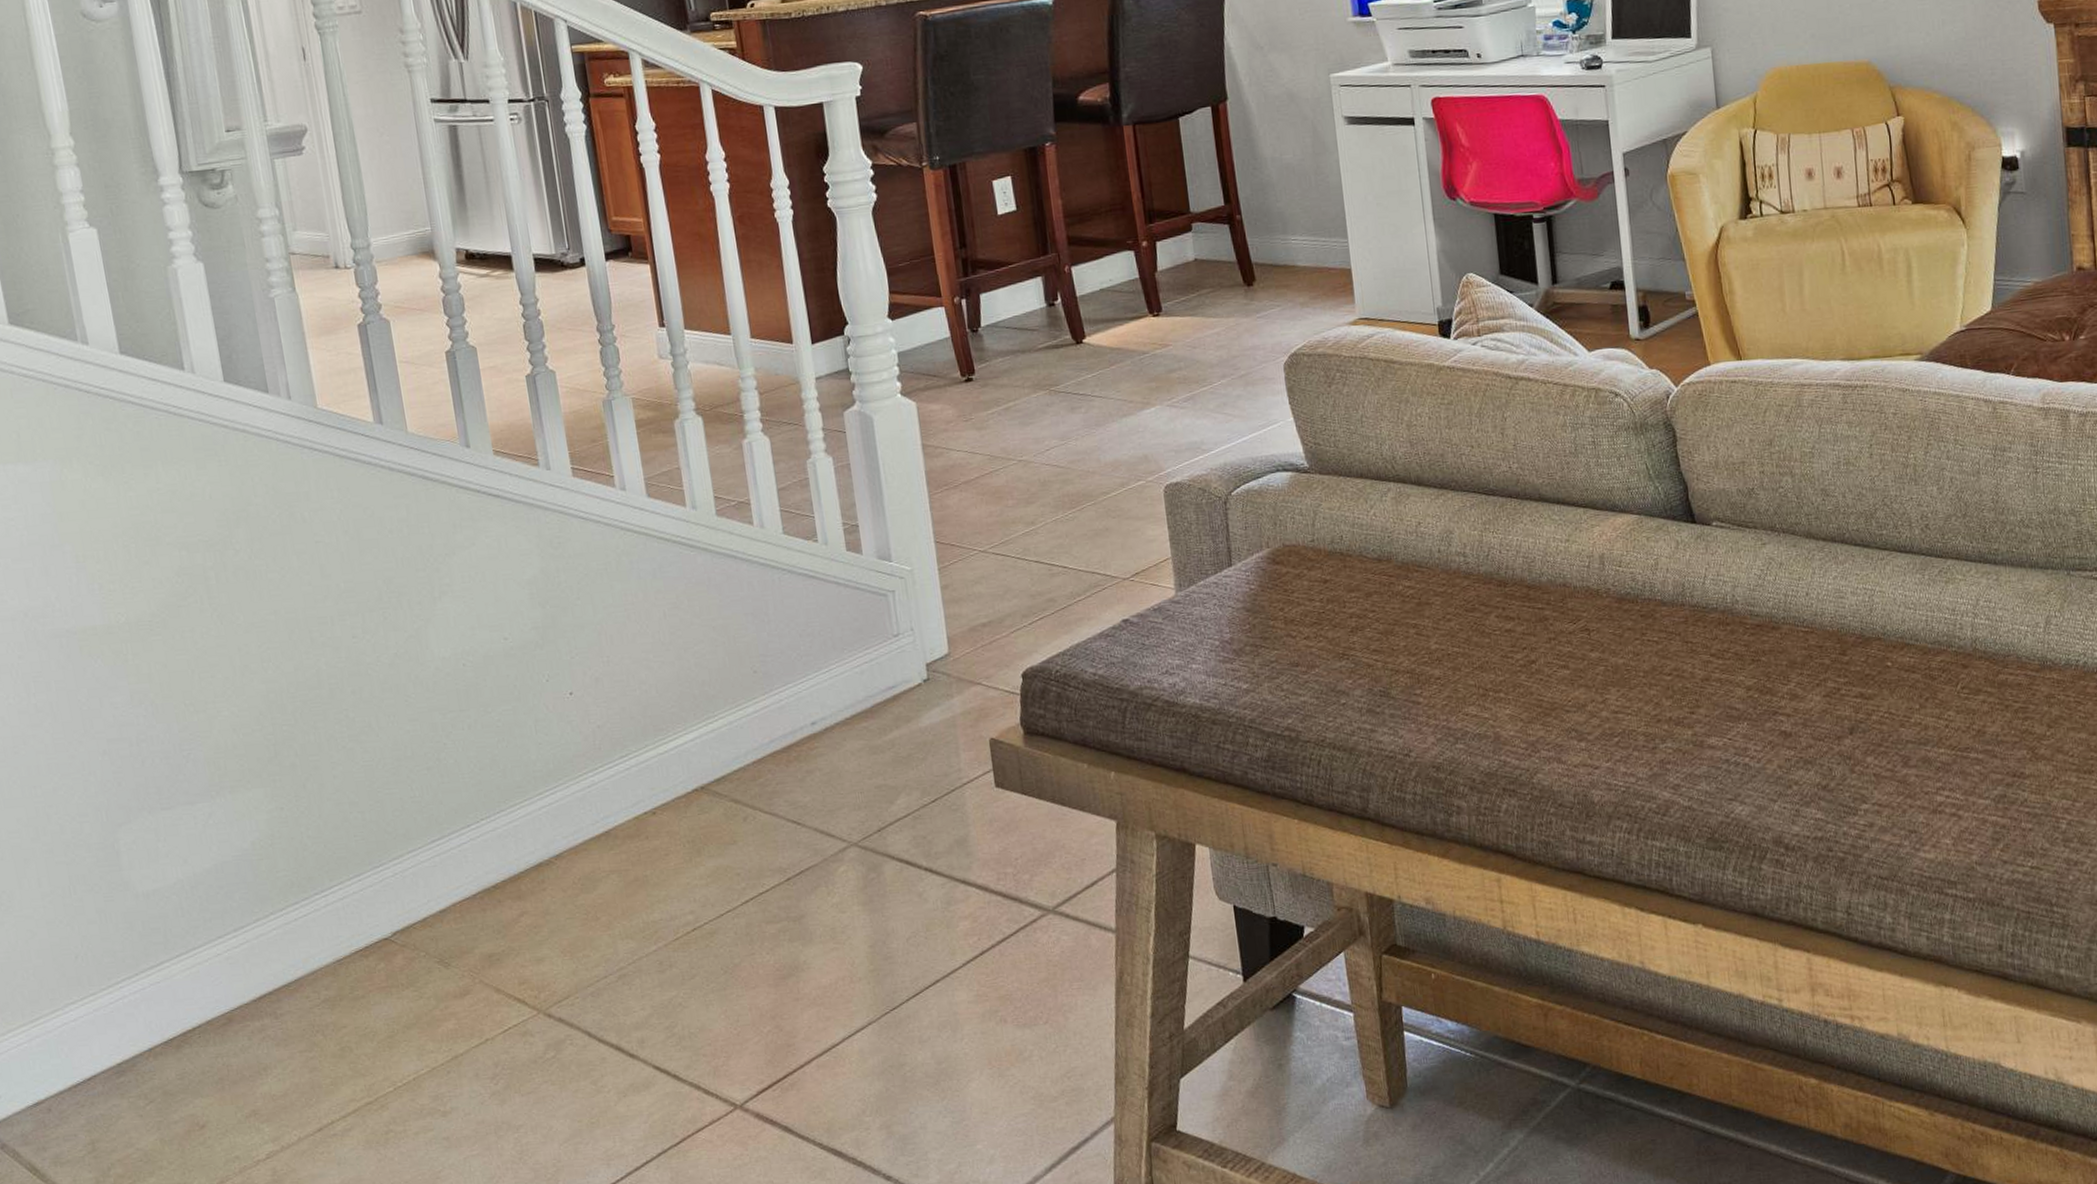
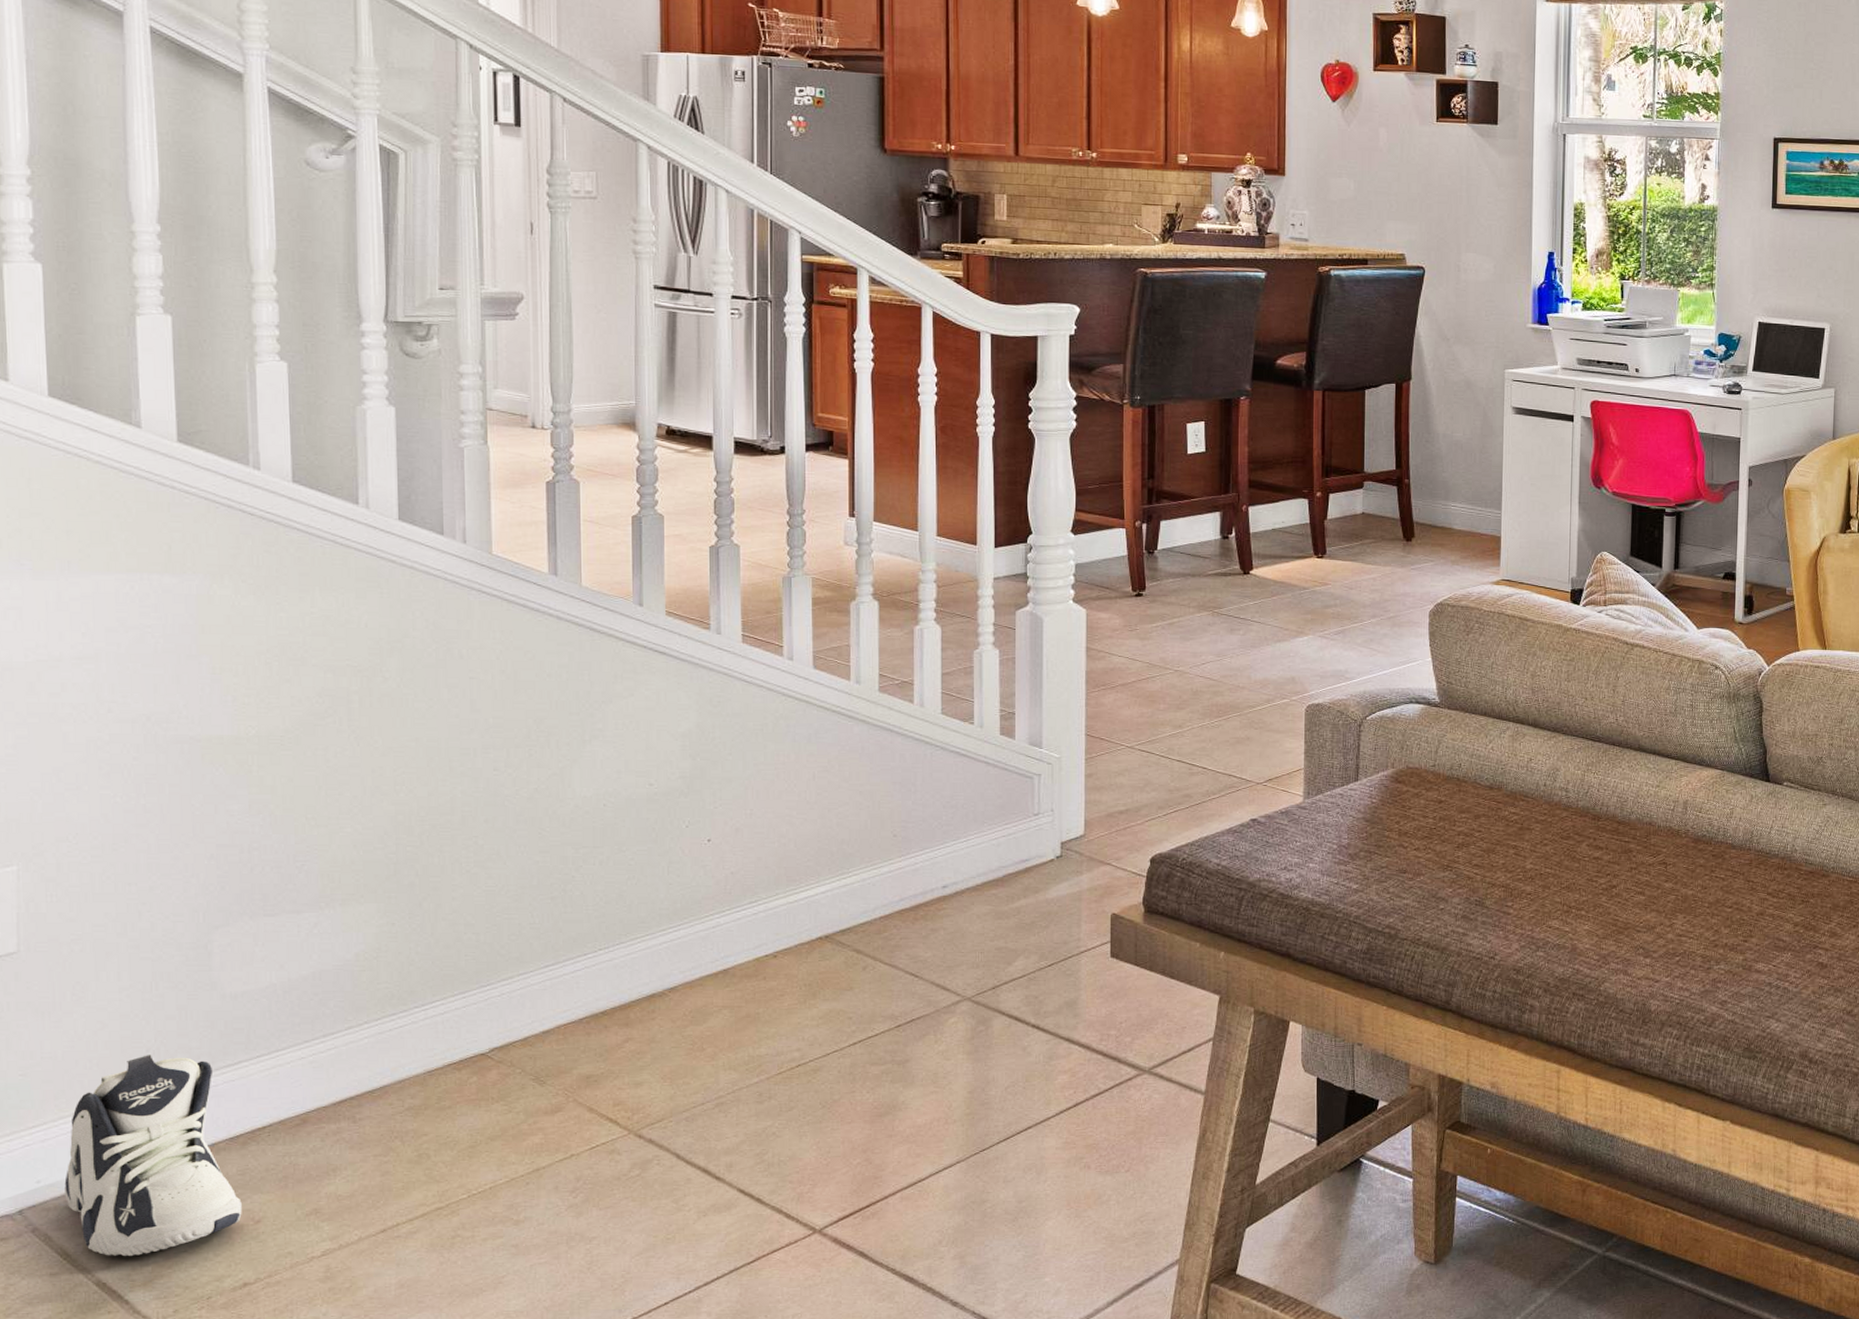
sneaker: none [19,960,187,1169] -> present [64,1054,242,1257]

